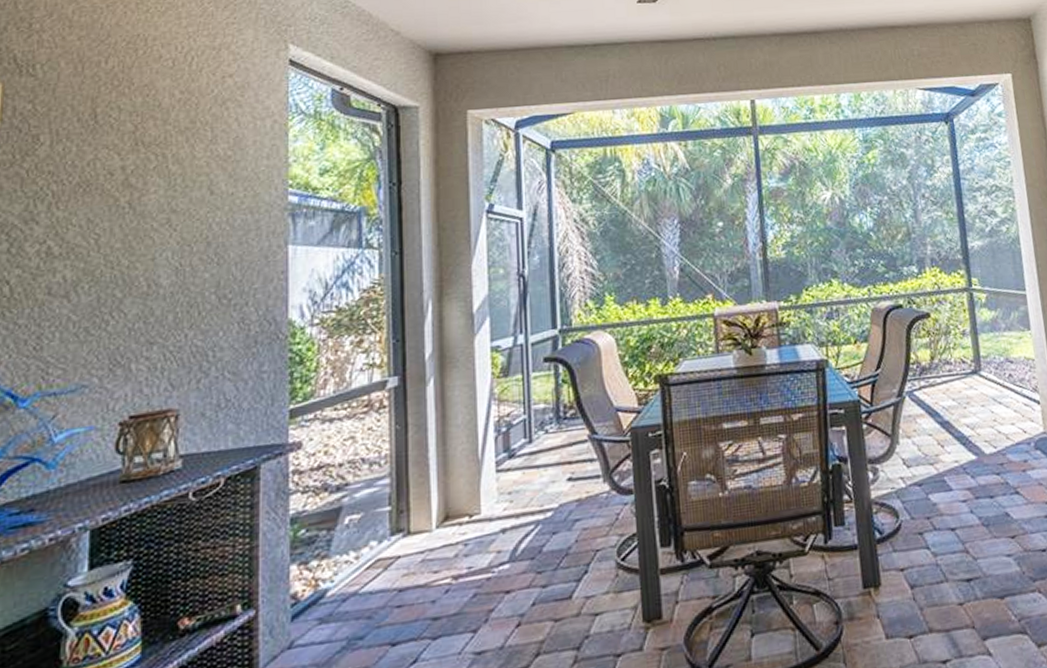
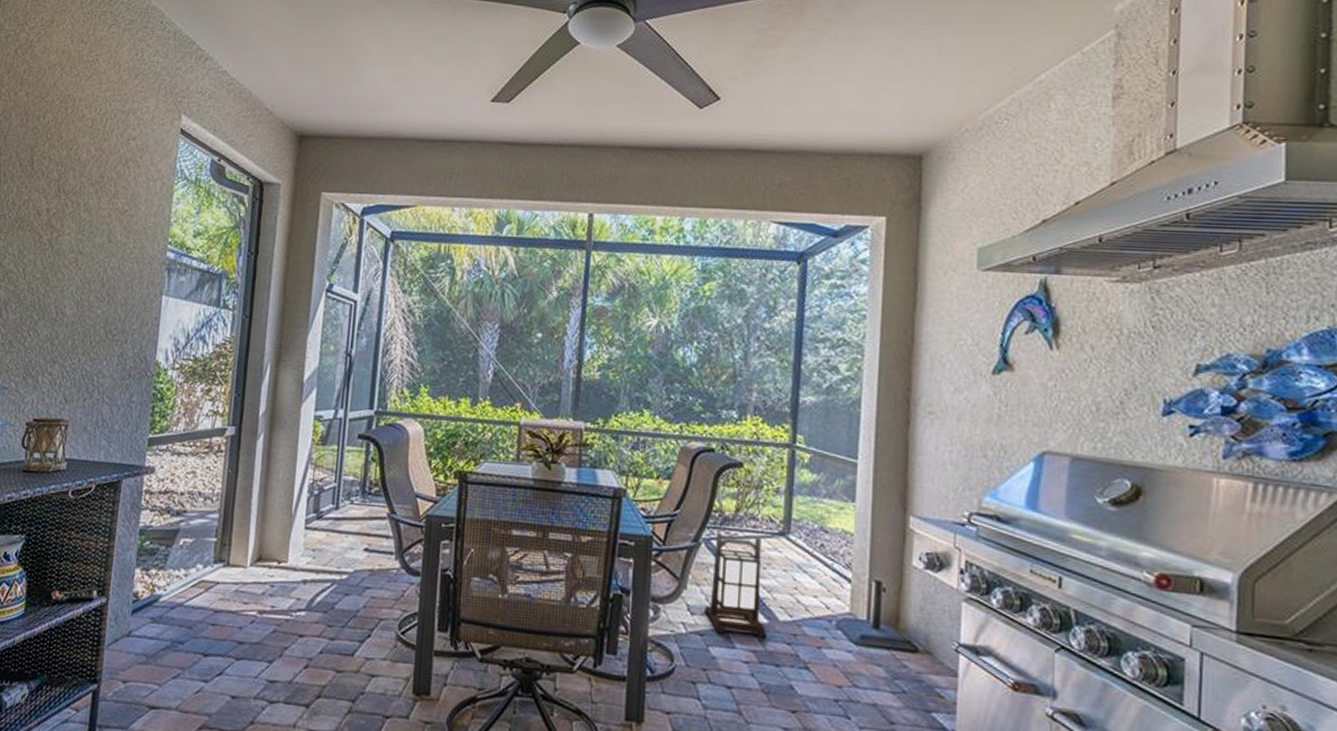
lantern: none [917,379,978,480] -> present [705,533,767,639]

